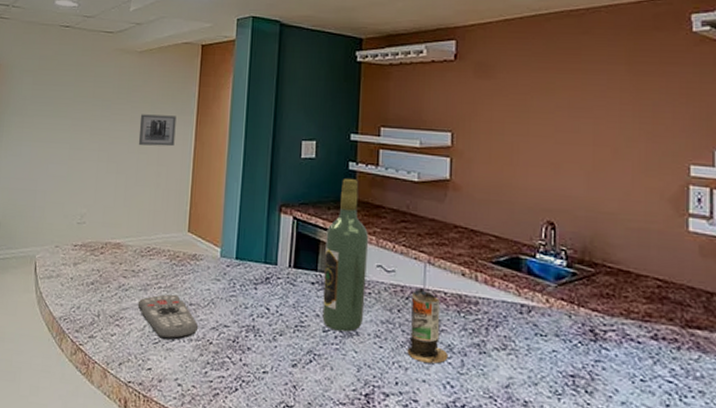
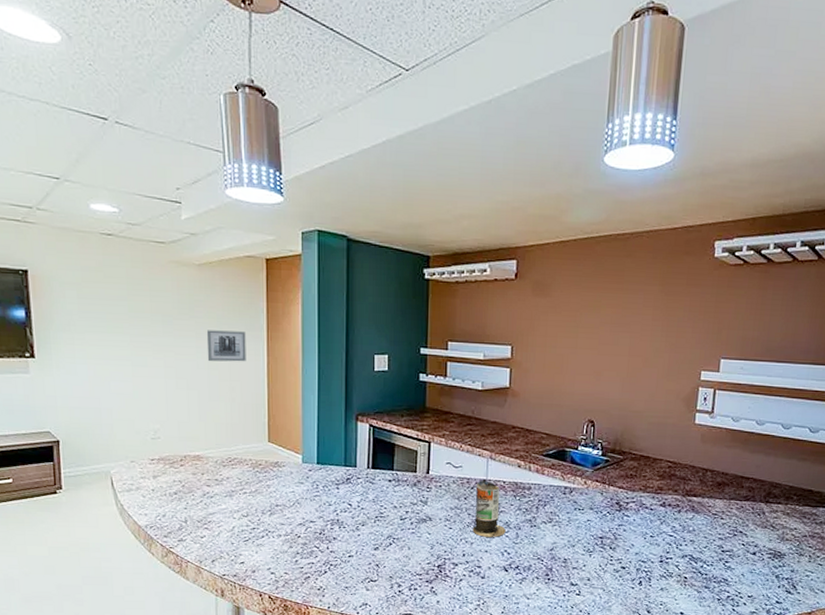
remote control: present [137,294,199,340] -> none [224,498,286,538]
wine bottle: present [322,179,369,332] -> none [399,389,439,519]

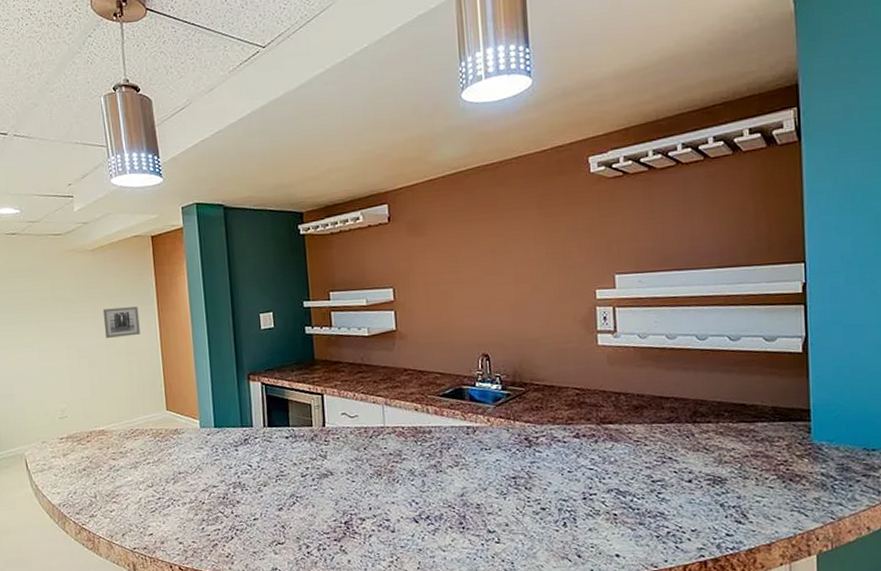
can: present [472,479,506,537] -> none [374,427,411,488]

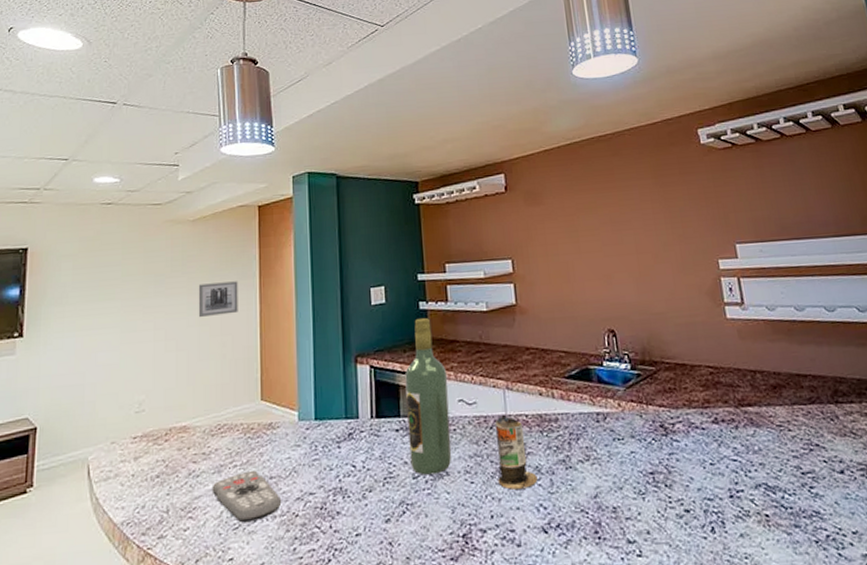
remote control: none [130,466,190,508] -> present [212,470,282,523]
wine bottle: none [293,342,335,474] -> present [405,318,452,475]
can: none [374,427,411,488] -> present [494,415,538,490]

